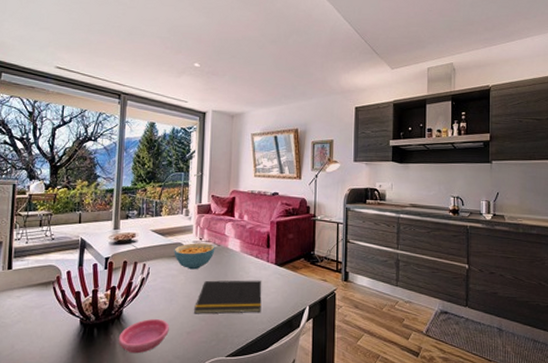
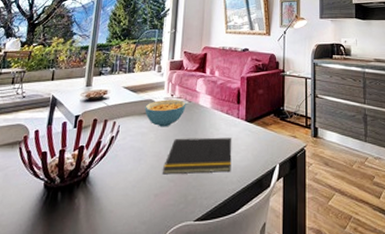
saucer: present [118,318,169,354] -> none [82,179,137,220]

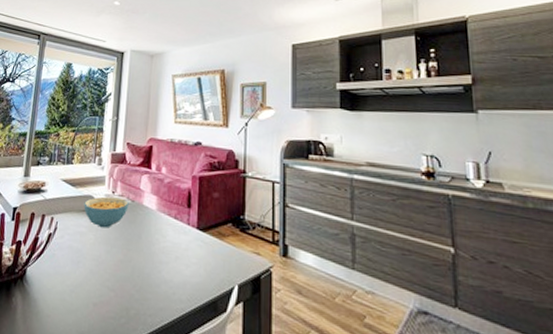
notepad: present [162,137,232,175] -> none [102,242,182,287]

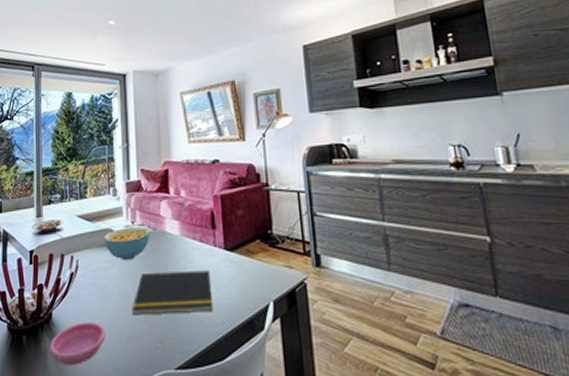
saucer: none [19,282,75,324] -> present [49,321,105,366]
notepad: none [102,242,182,287] -> present [131,270,213,315]

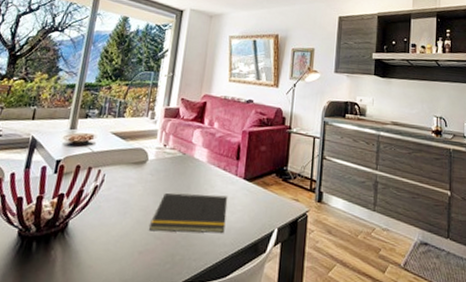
saucer: present [49,321,105,366] -> none [58,233,120,275]
cereal bowl: present [103,227,151,261] -> none [133,149,180,180]

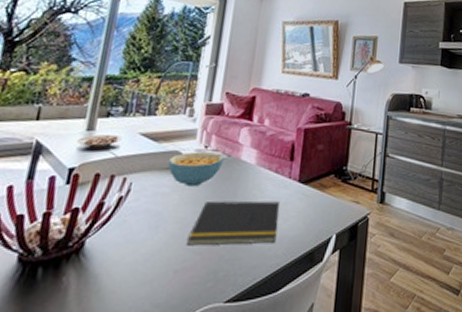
cereal bowl: none [133,149,180,180] -> present [167,151,224,187]

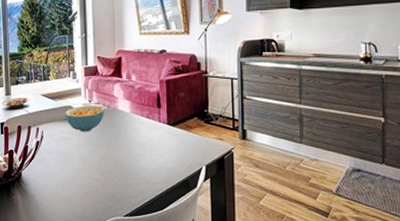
notepad: present [186,201,281,246] -> none [88,141,156,176]

